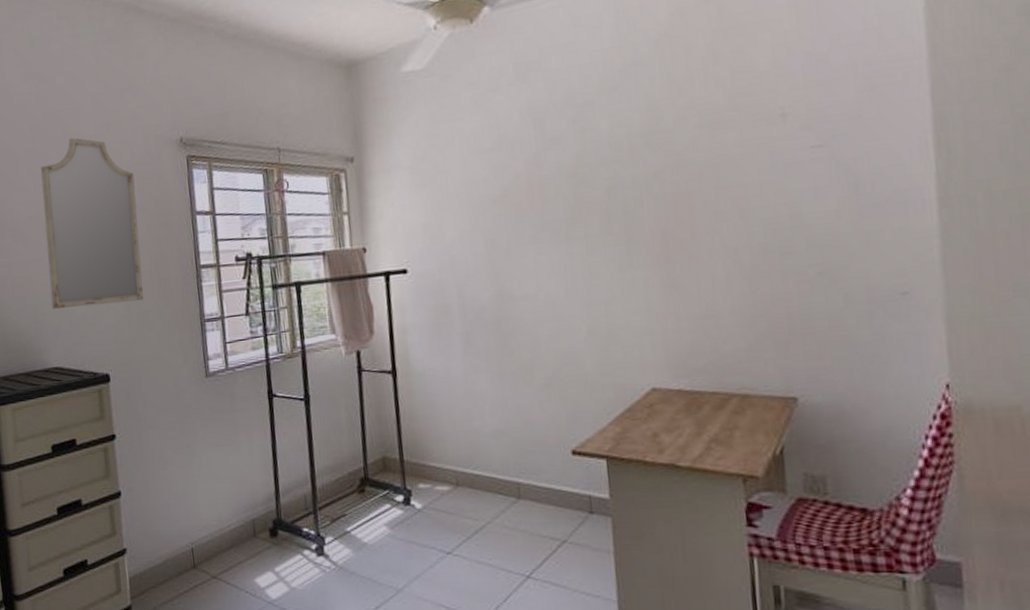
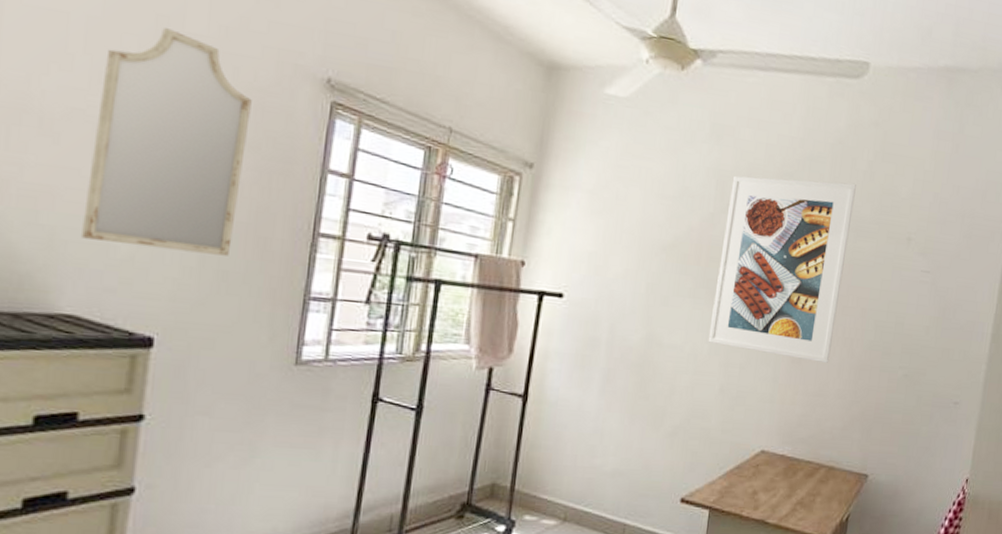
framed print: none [550,73,712,286] -> present [708,175,856,364]

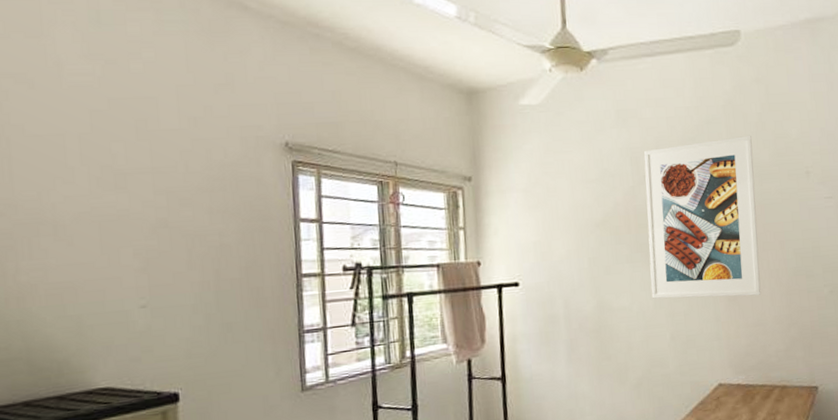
home mirror: present [82,28,252,256] -> none [100,130,230,320]

